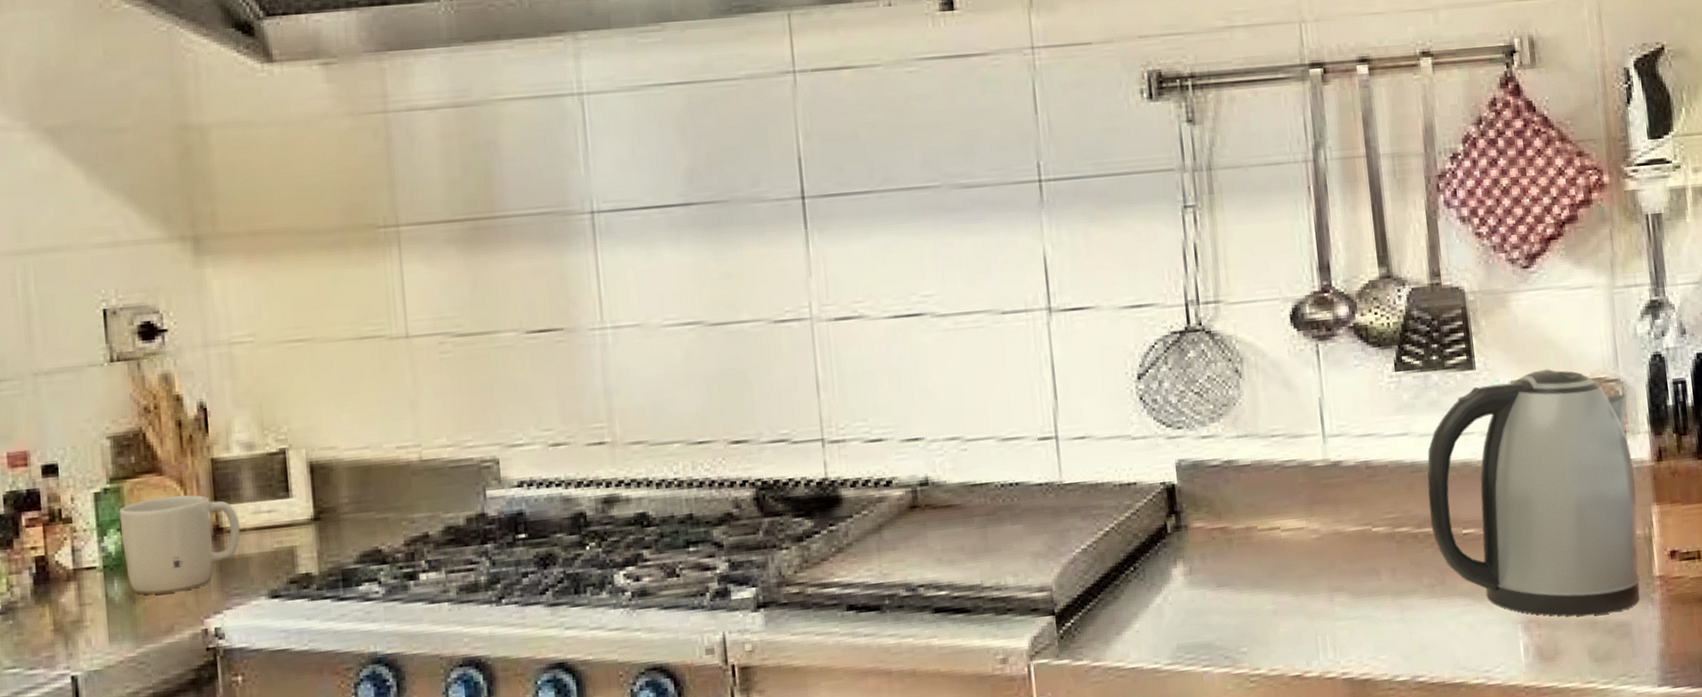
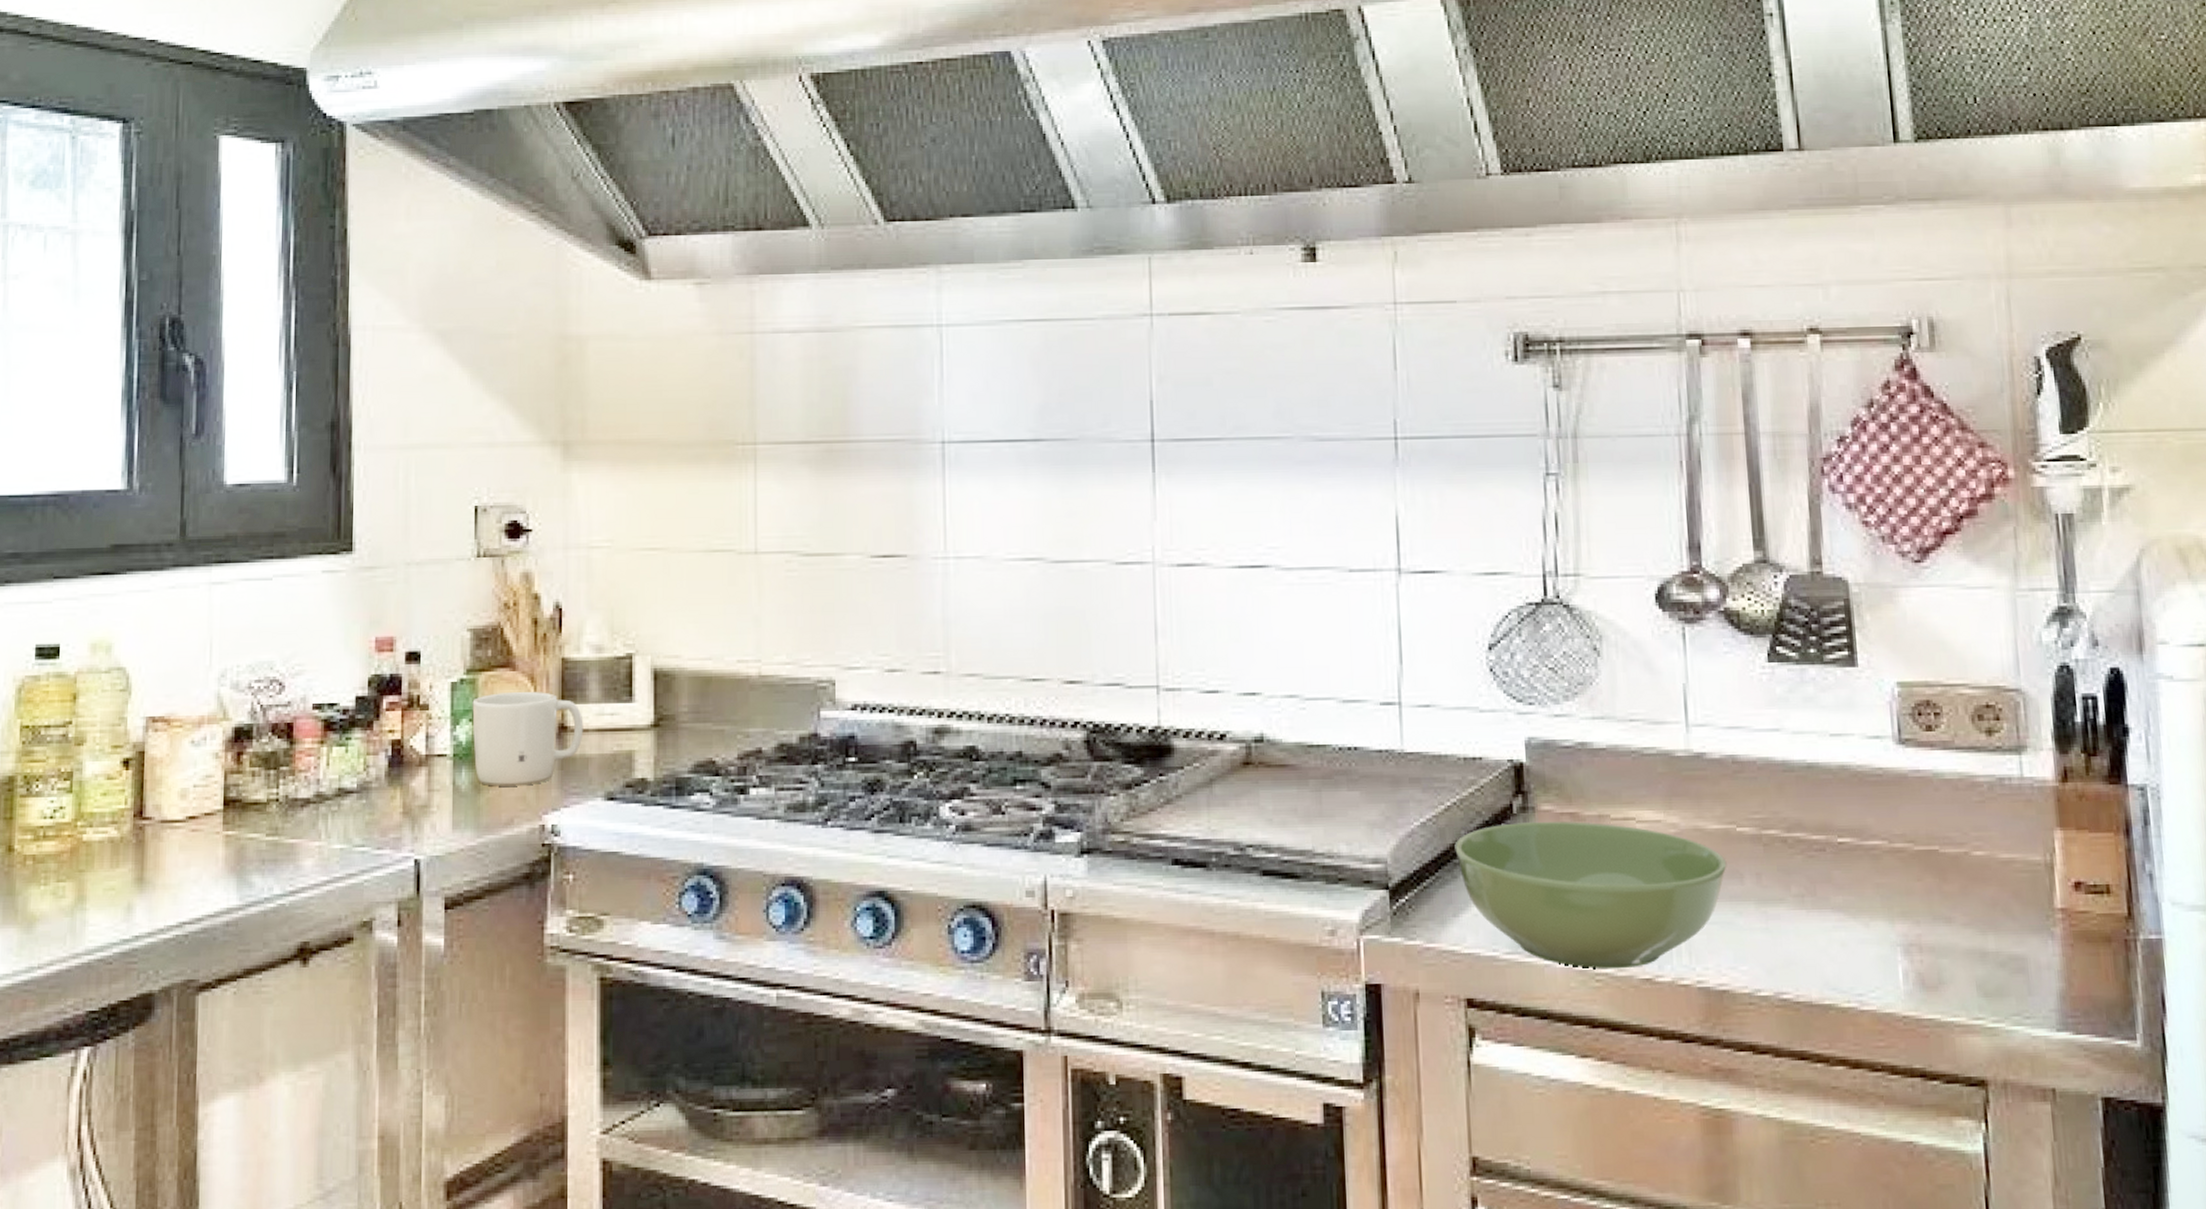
bowl: none [1114,535,1365,671] -> present [1454,822,1727,968]
kettle: present [1427,369,1641,616] -> none [1800,672,2040,945]

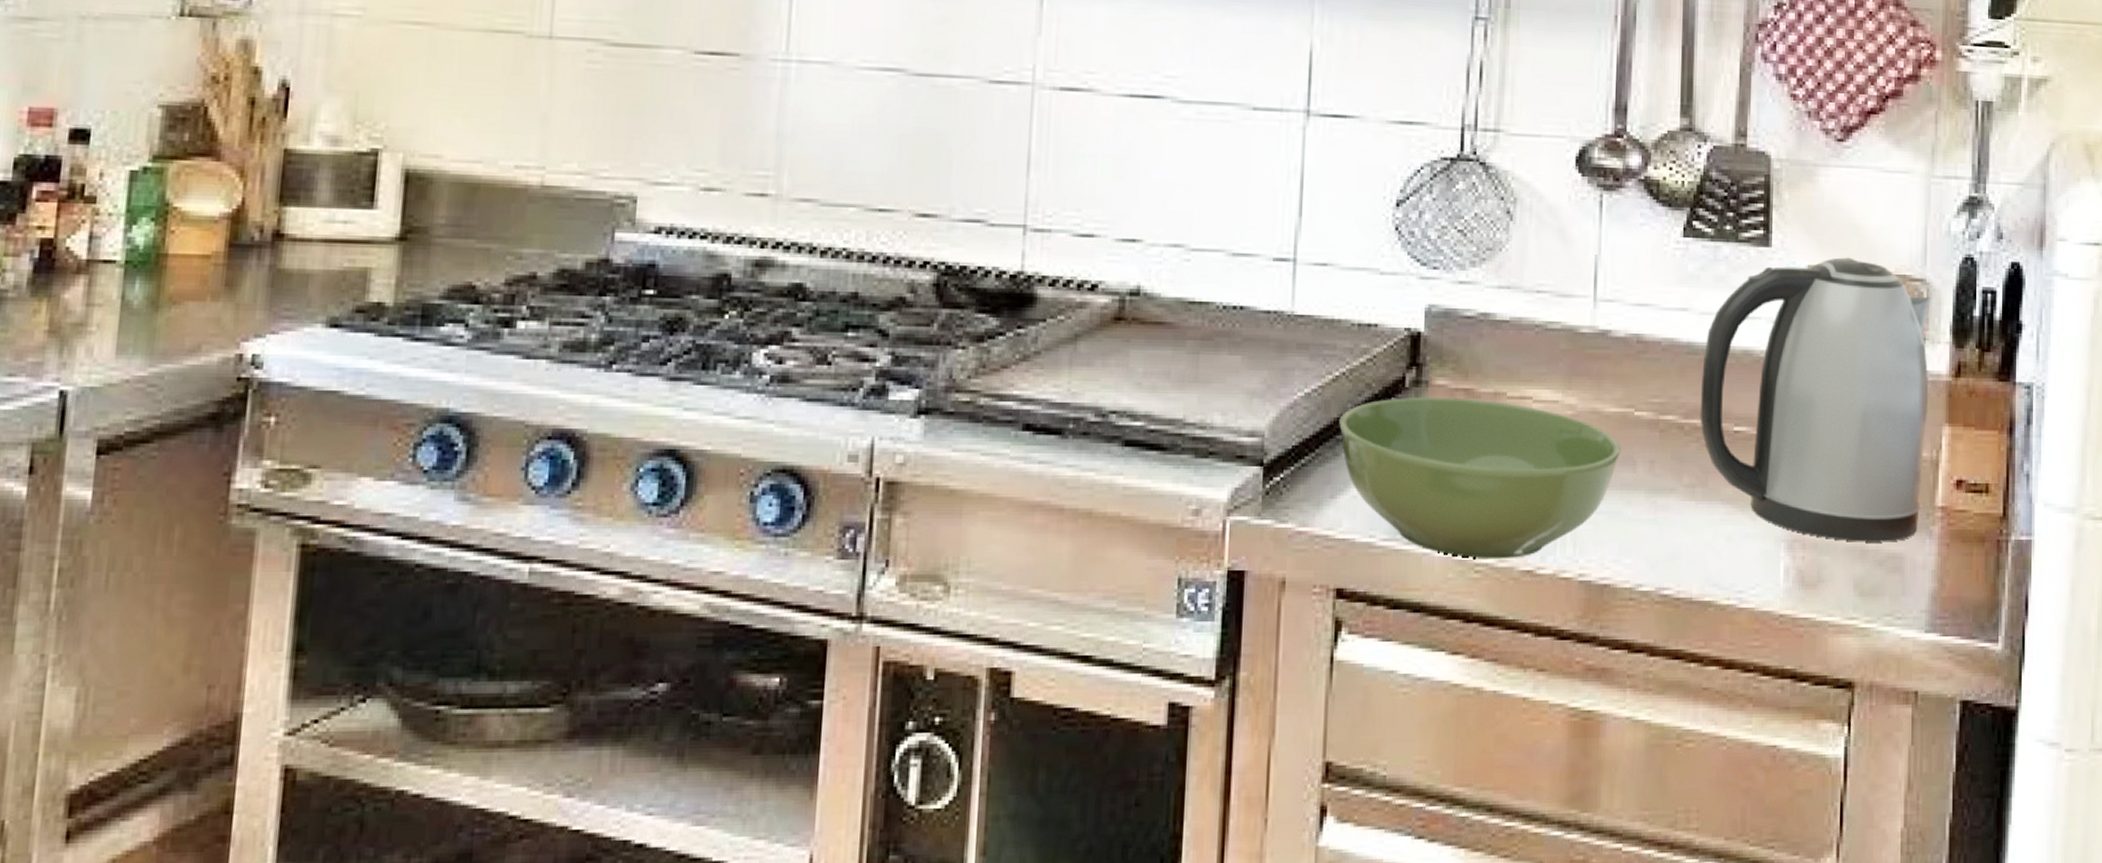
mug: present [472,691,584,787] -> none [153,187,307,305]
kettle: none [1800,672,2040,945] -> present [1700,257,1931,542]

